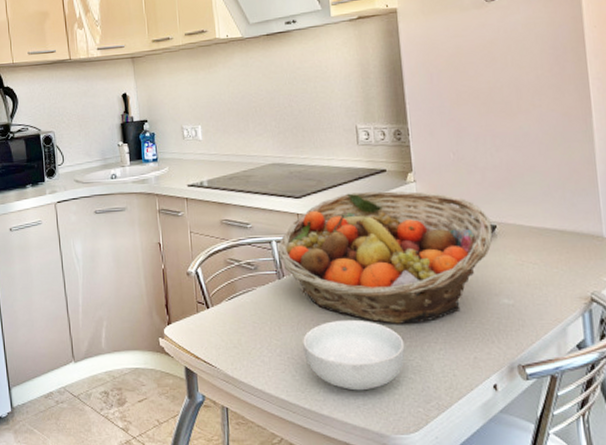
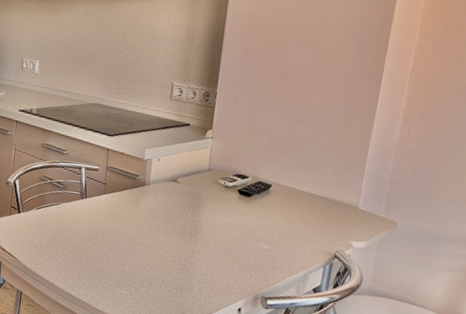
fruit basket: present [278,191,493,324] -> none [85,138,269,252]
cereal bowl: present [303,319,406,391] -> none [91,239,174,296]

